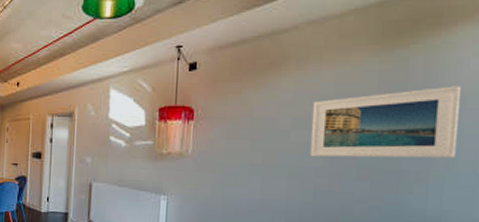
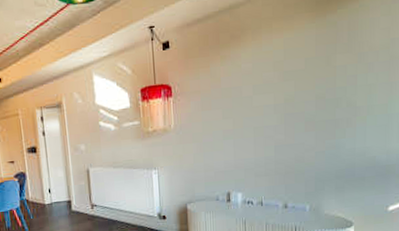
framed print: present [309,86,461,159] -> none [268,42,374,118]

